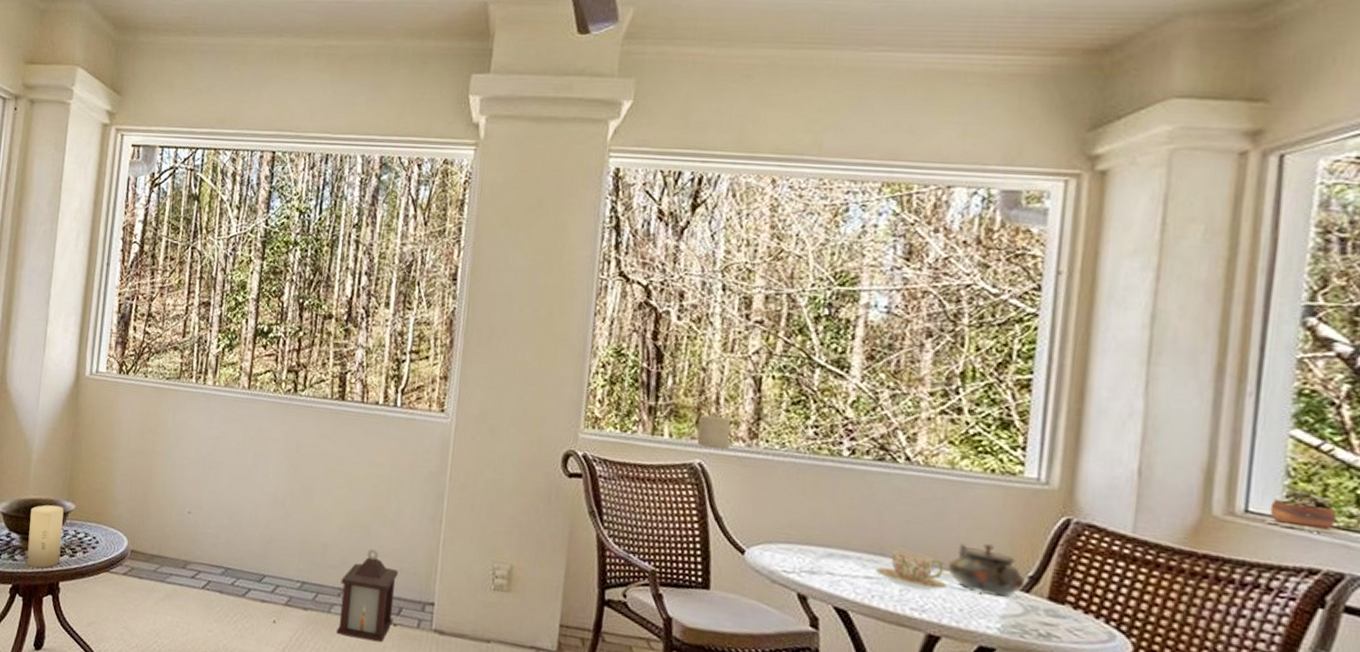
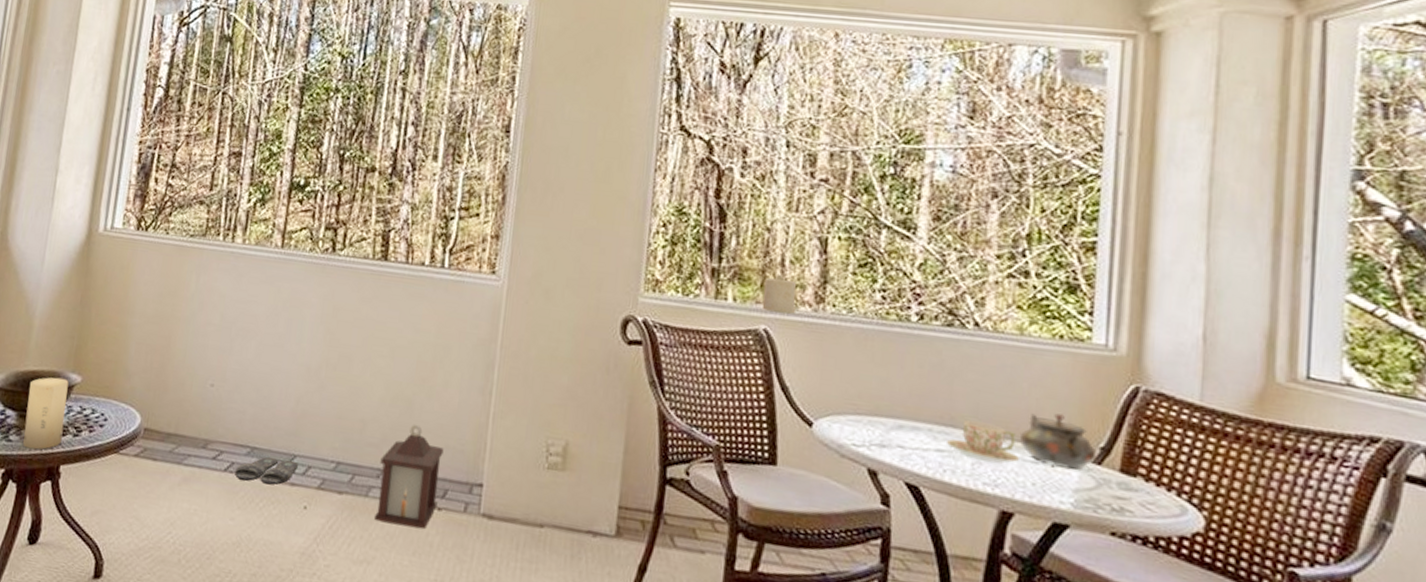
slippers: none [211,576,267,602] -> present [235,457,298,485]
succulent plant: present [1261,489,1348,536] -> none [1322,355,1405,403]

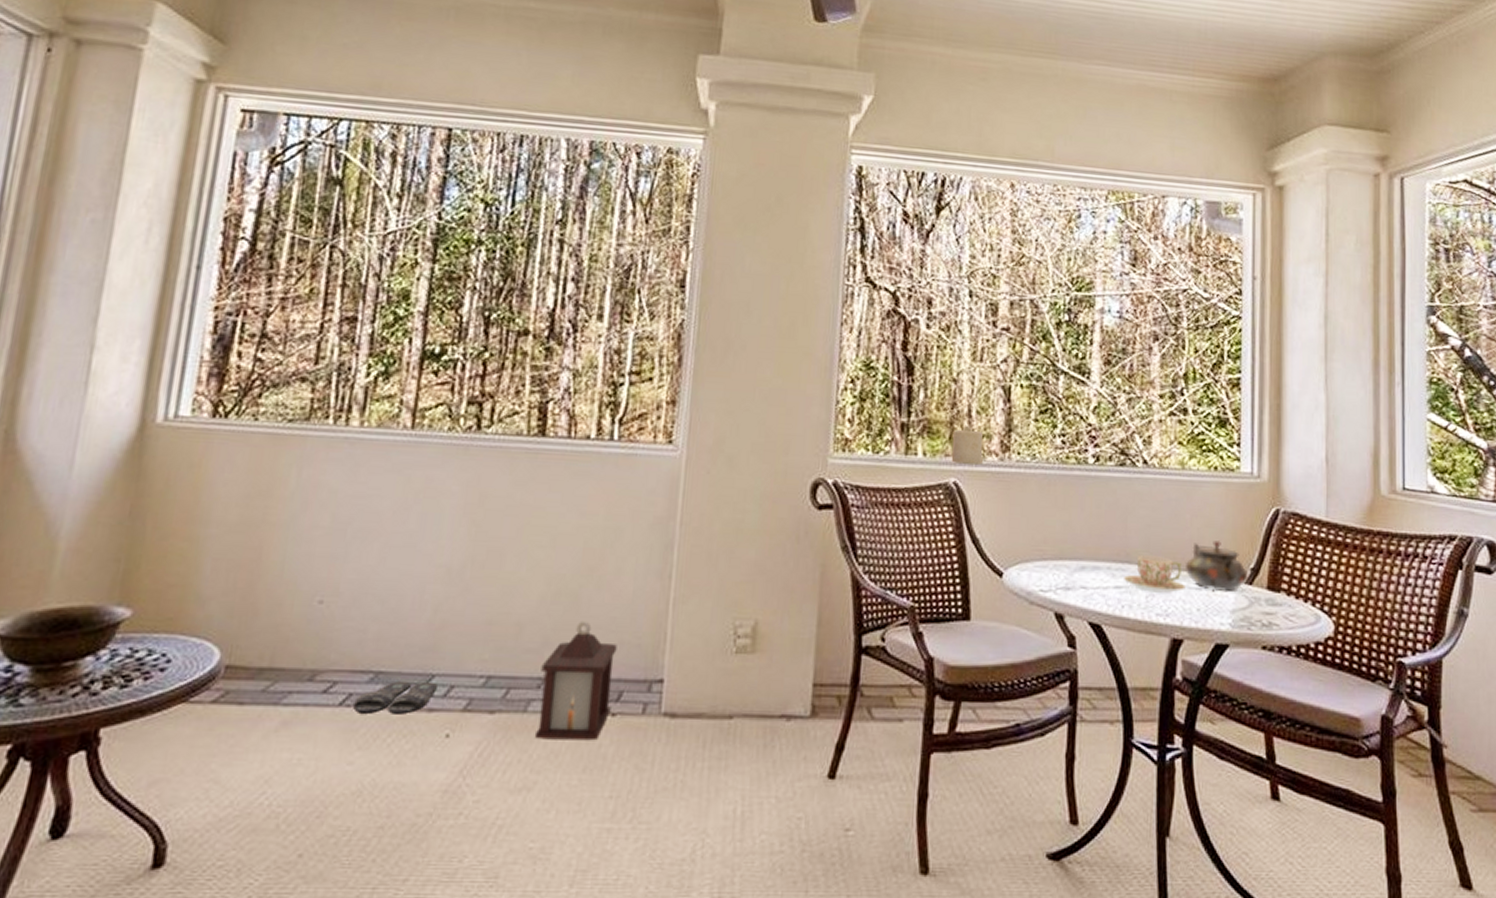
candle: present [23,377,69,450] -> none [41,614,113,712]

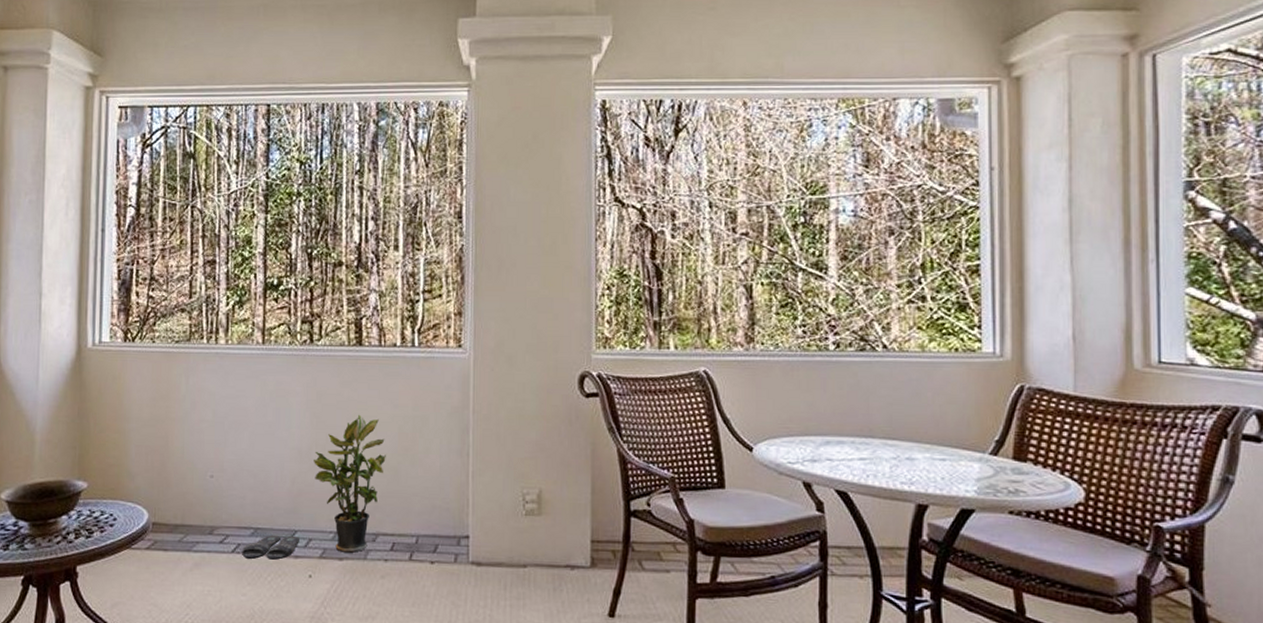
potted plant: none [466,523,565,703] -> present [314,414,386,553]
lantern: present [535,620,617,741] -> none [374,490,431,582]
candle: present [951,424,983,465] -> none [700,320,729,355]
teacup: present [1124,554,1185,595] -> none [868,429,929,465]
teapot: present [1184,540,1249,591] -> none [927,416,994,461]

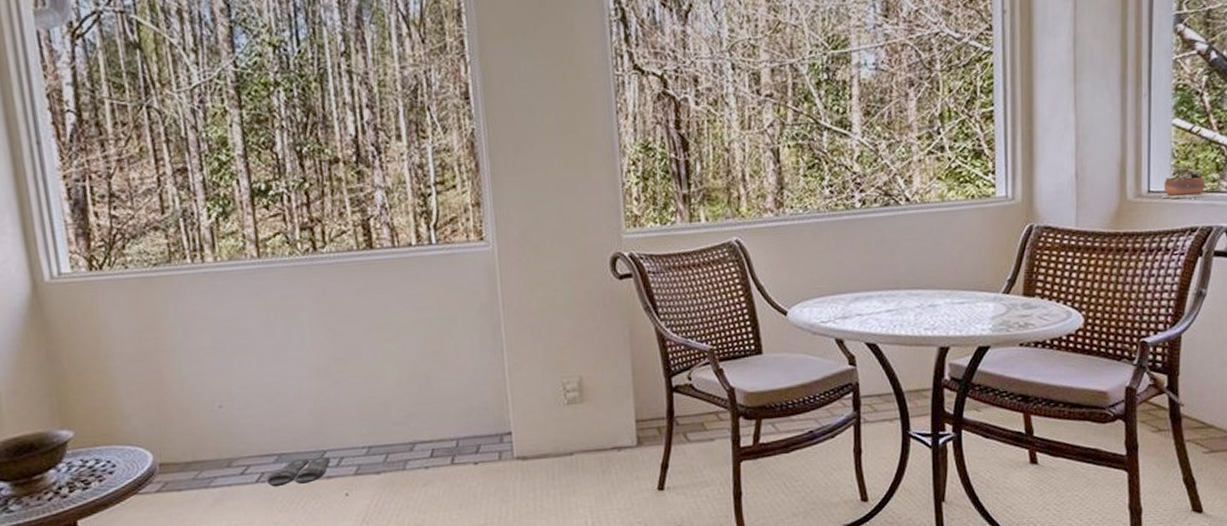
potted plant: present [314,414,386,553] -> none [334,322,415,466]
succulent plant: none [1171,339,1238,374] -> present [1158,167,1213,199]

